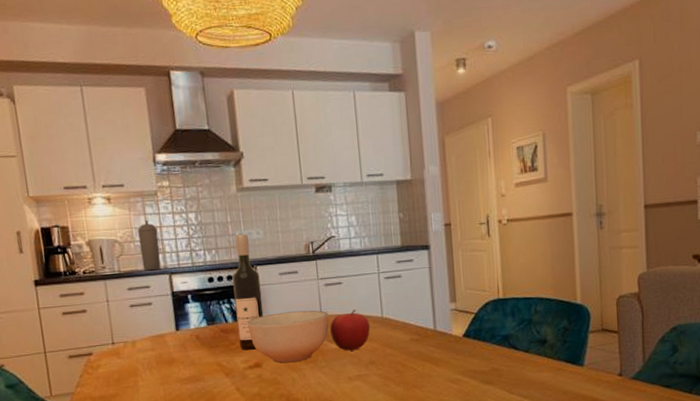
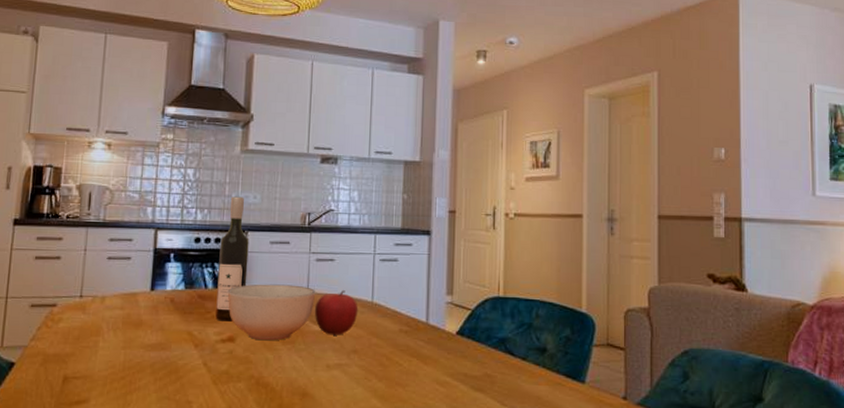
canister: present [138,220,161,271] -> none [129,171,152,223]

